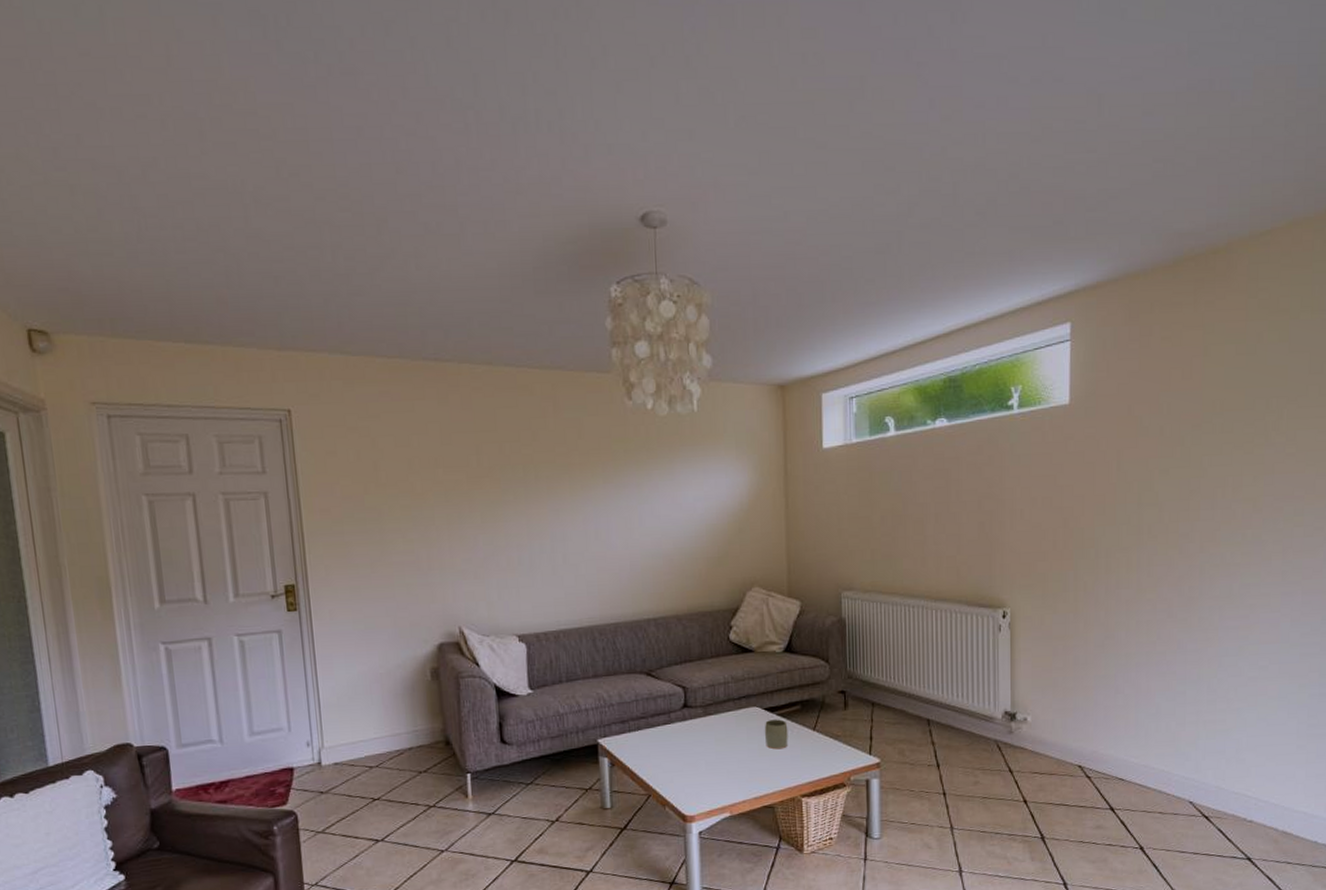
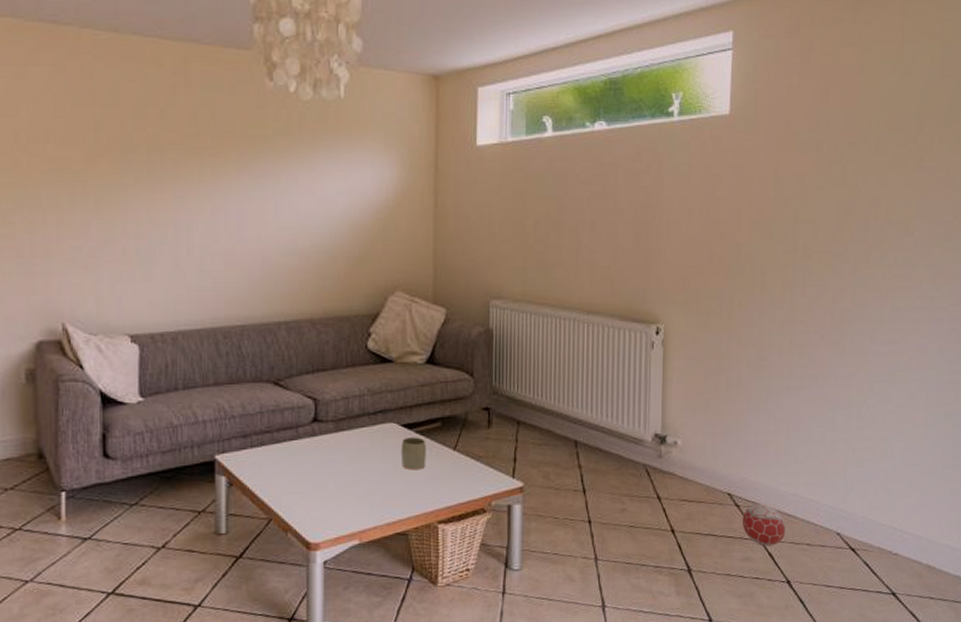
toy ball: none [1093,775,1138,815] -> present [742,504,786,546]

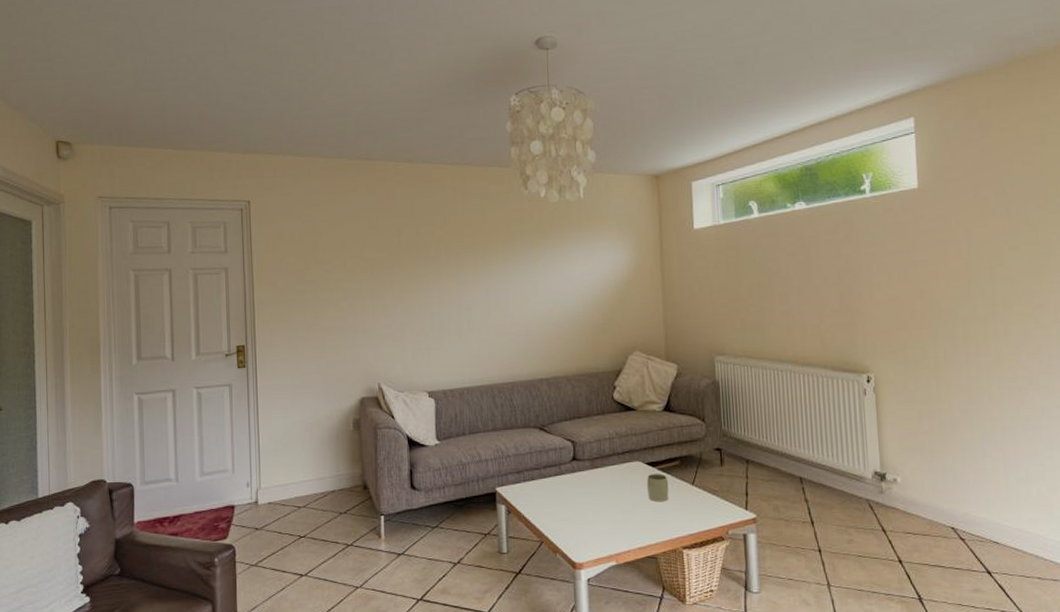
toy ball: present [742,504,786,546] -> none [968,538,1015,579]

